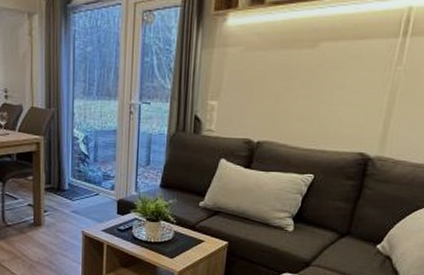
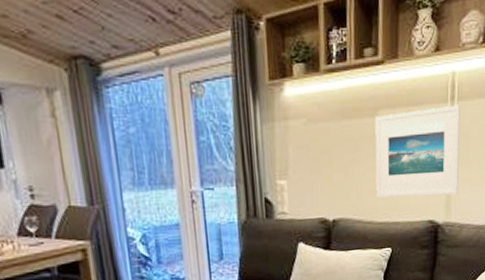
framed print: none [305,40,413,131] -> present [375,104,460,198]

